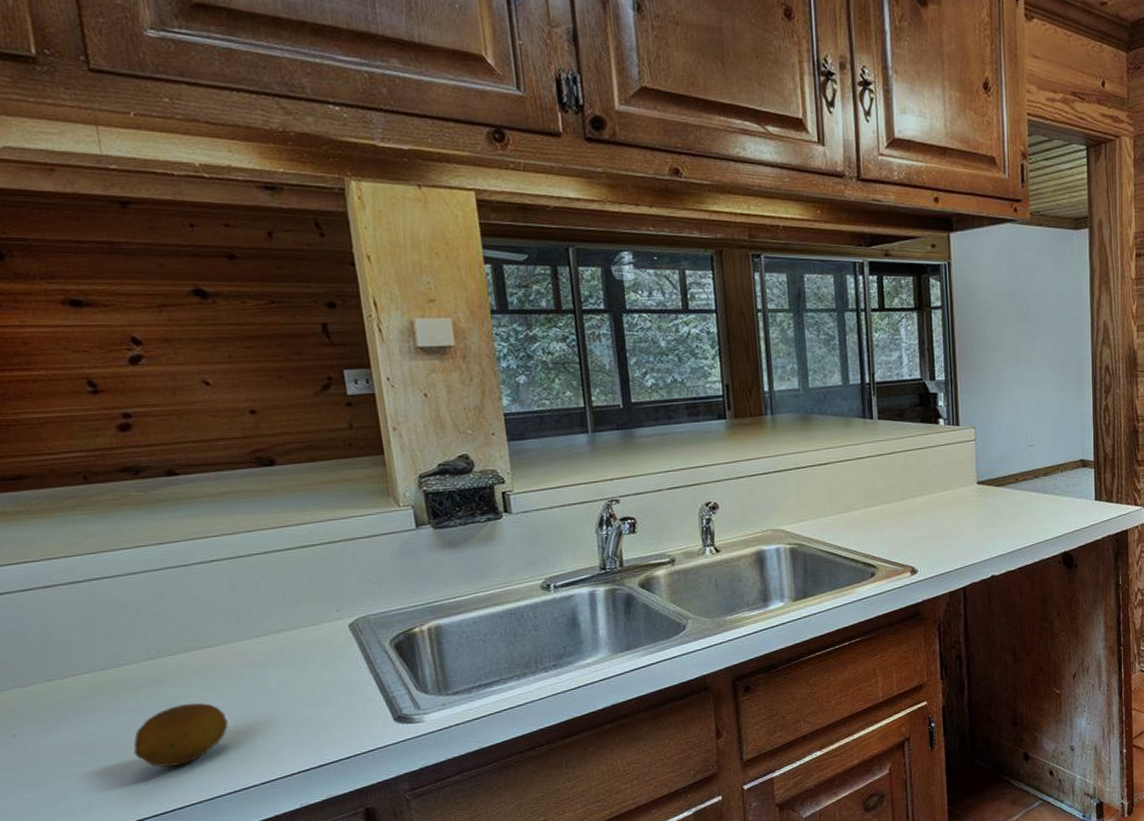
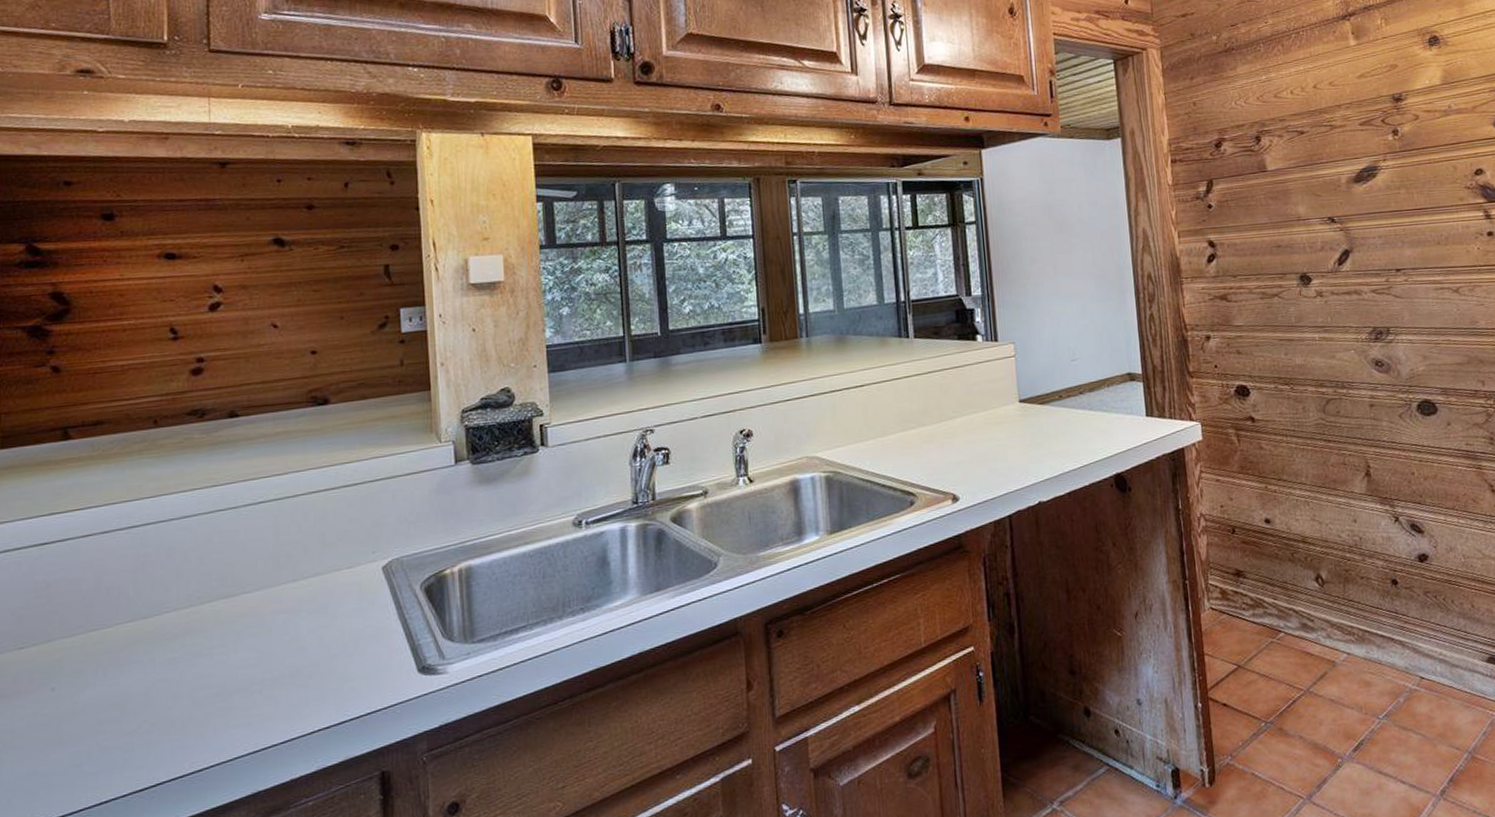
fruit: present [133,703,229,767] -> none [163,653,256,724]

